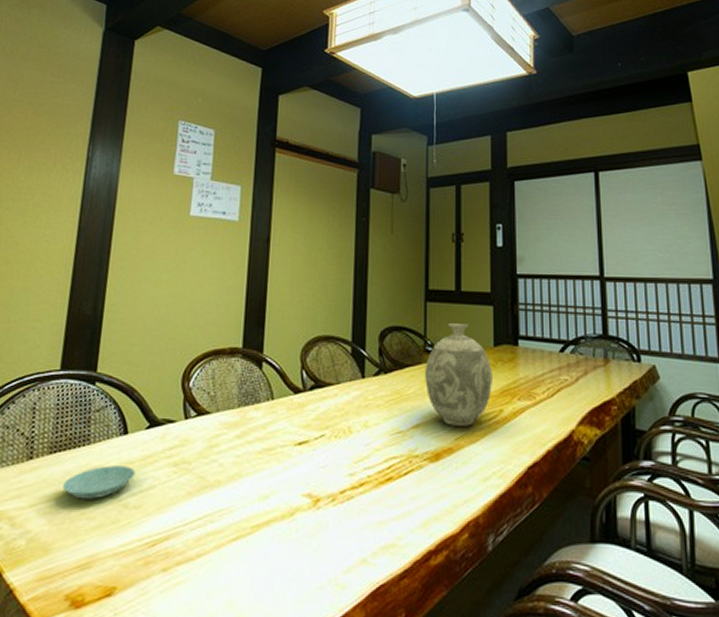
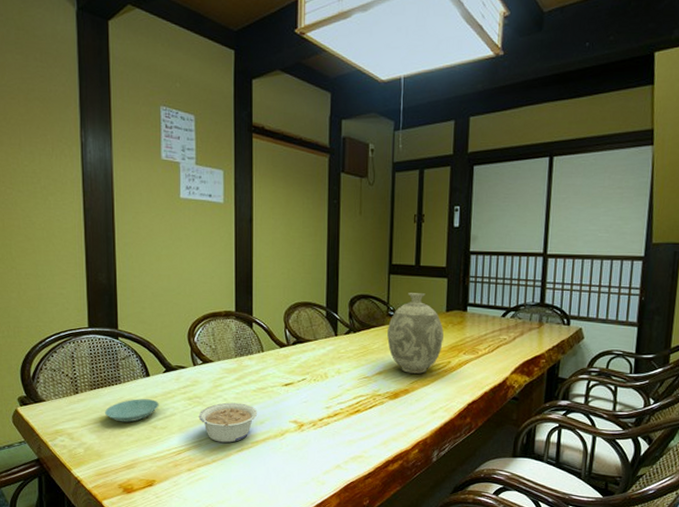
legume: none [184,469,262,528] -> present [198,402,258,443]

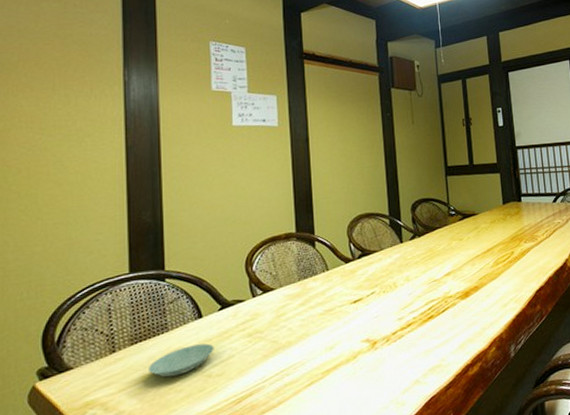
legume: present [198,402,258,443] -> none [260,330,327,380]
decorative vase: present [387,293,444,374] -> none [451,190,504,270]

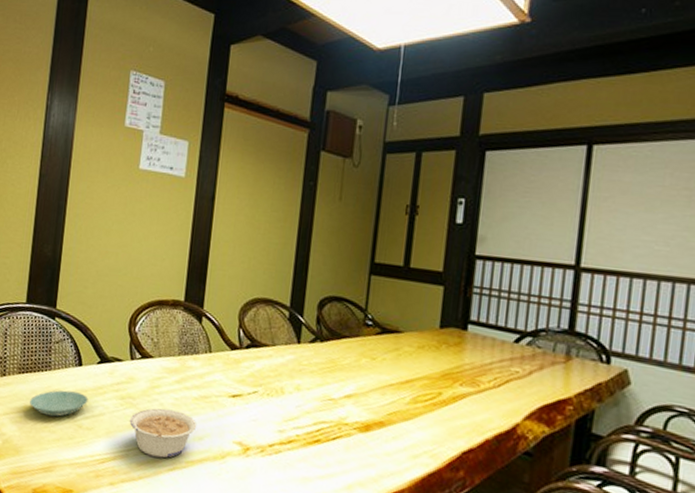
legume: none [260,330,327,380] -> present [129,408,197,458]

